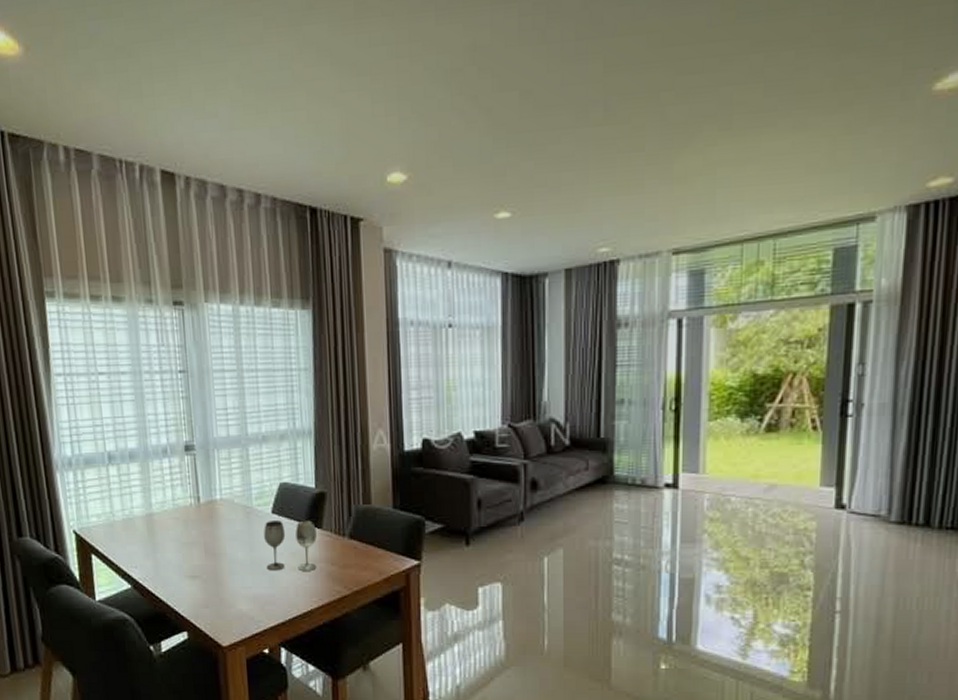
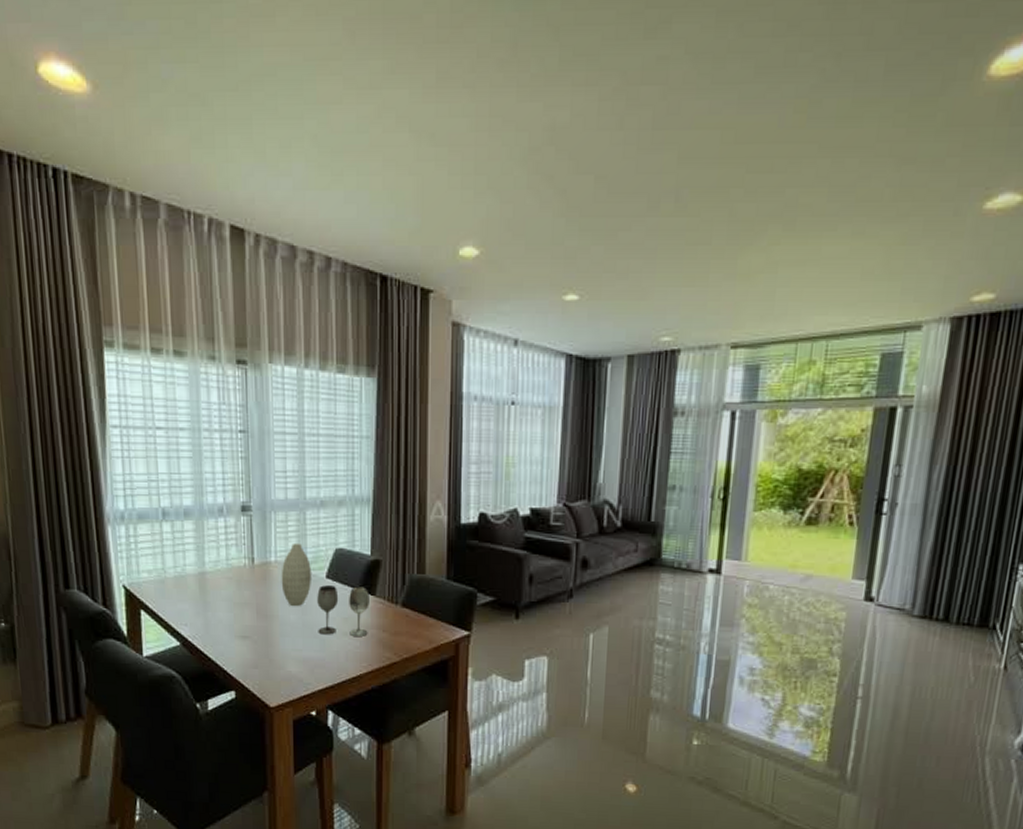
vase: none [227,479,258,544] -> present [281,542,311,607]

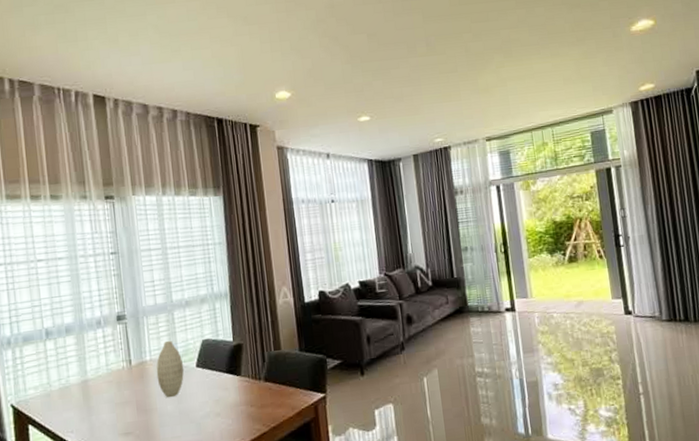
wineglass: present [317,585,369,638] -> none [190,369,238,419]

